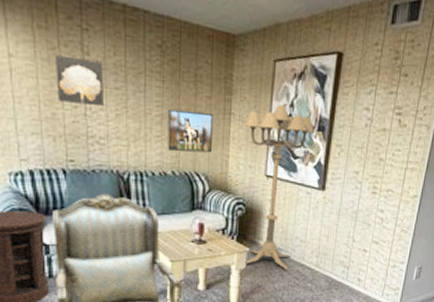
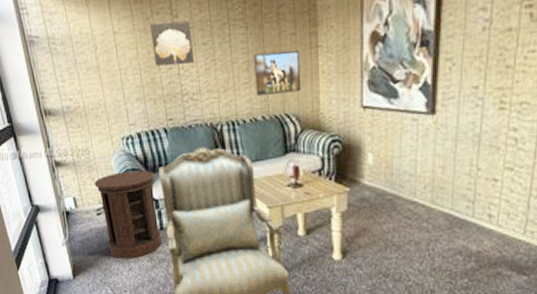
floor lamp: present [243,105,315,271] -> none [332,25,418,210]

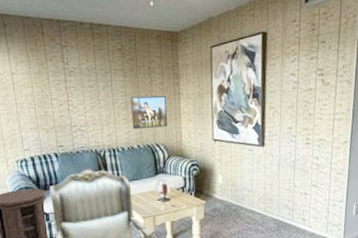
wall art: present [150,21,194,66] -> none [44,67,82,103]

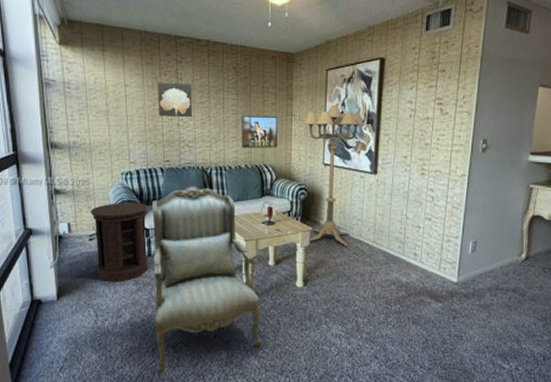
wall art: none [44,67,82,103] -> present [158,82,192,118]
floor lamp: none [190,81,251,218] -> present [302,105,365,247]

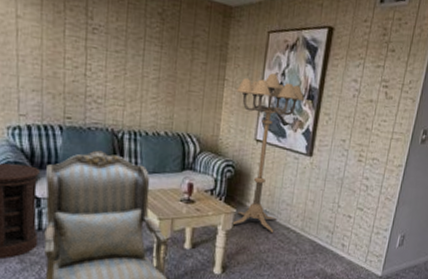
wall art: present [158,82,192,118] -> none [59,18,106,69]
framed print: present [242,115,279,149] -> none [162,72,209,116]

